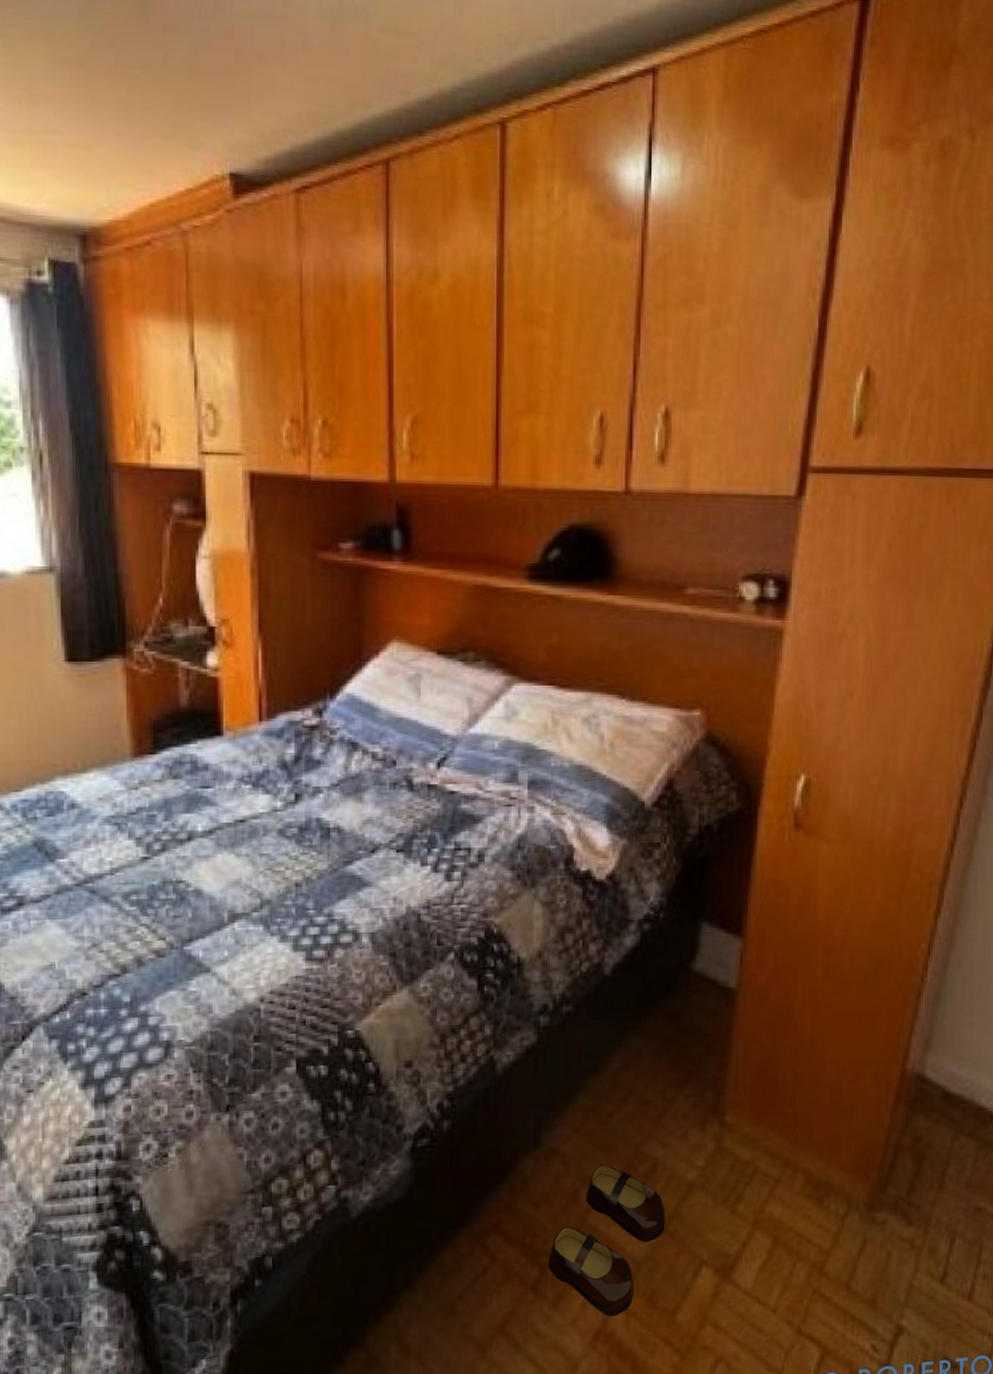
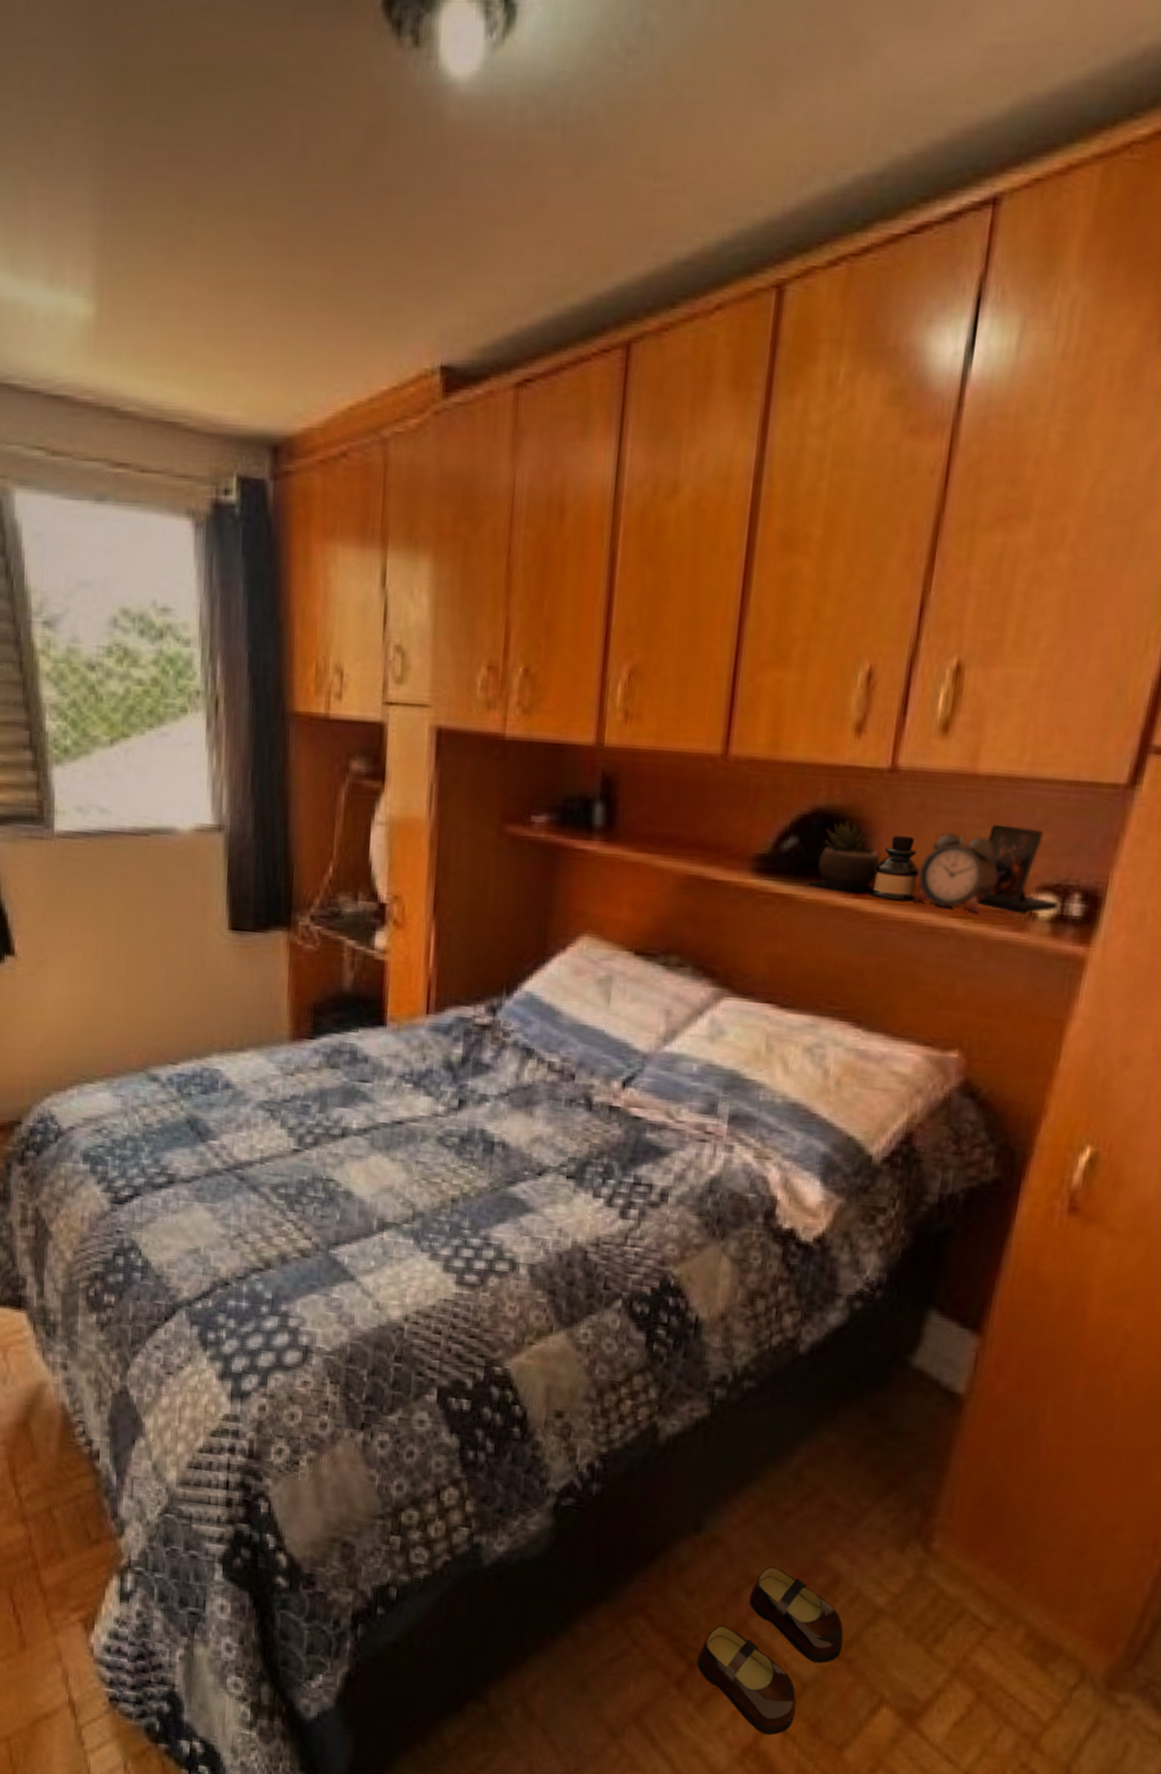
succulent plant: none [569,534,625,593] -> present [805,821,881,896]
ink bottle: none [620,543,656,594] -> present [870,835,921,902]
alarm clock: none [653,539,713,602] -> present [913,833,998,915]
photo frame: none [700,531,759,598] -> present [976,824,1058,914]

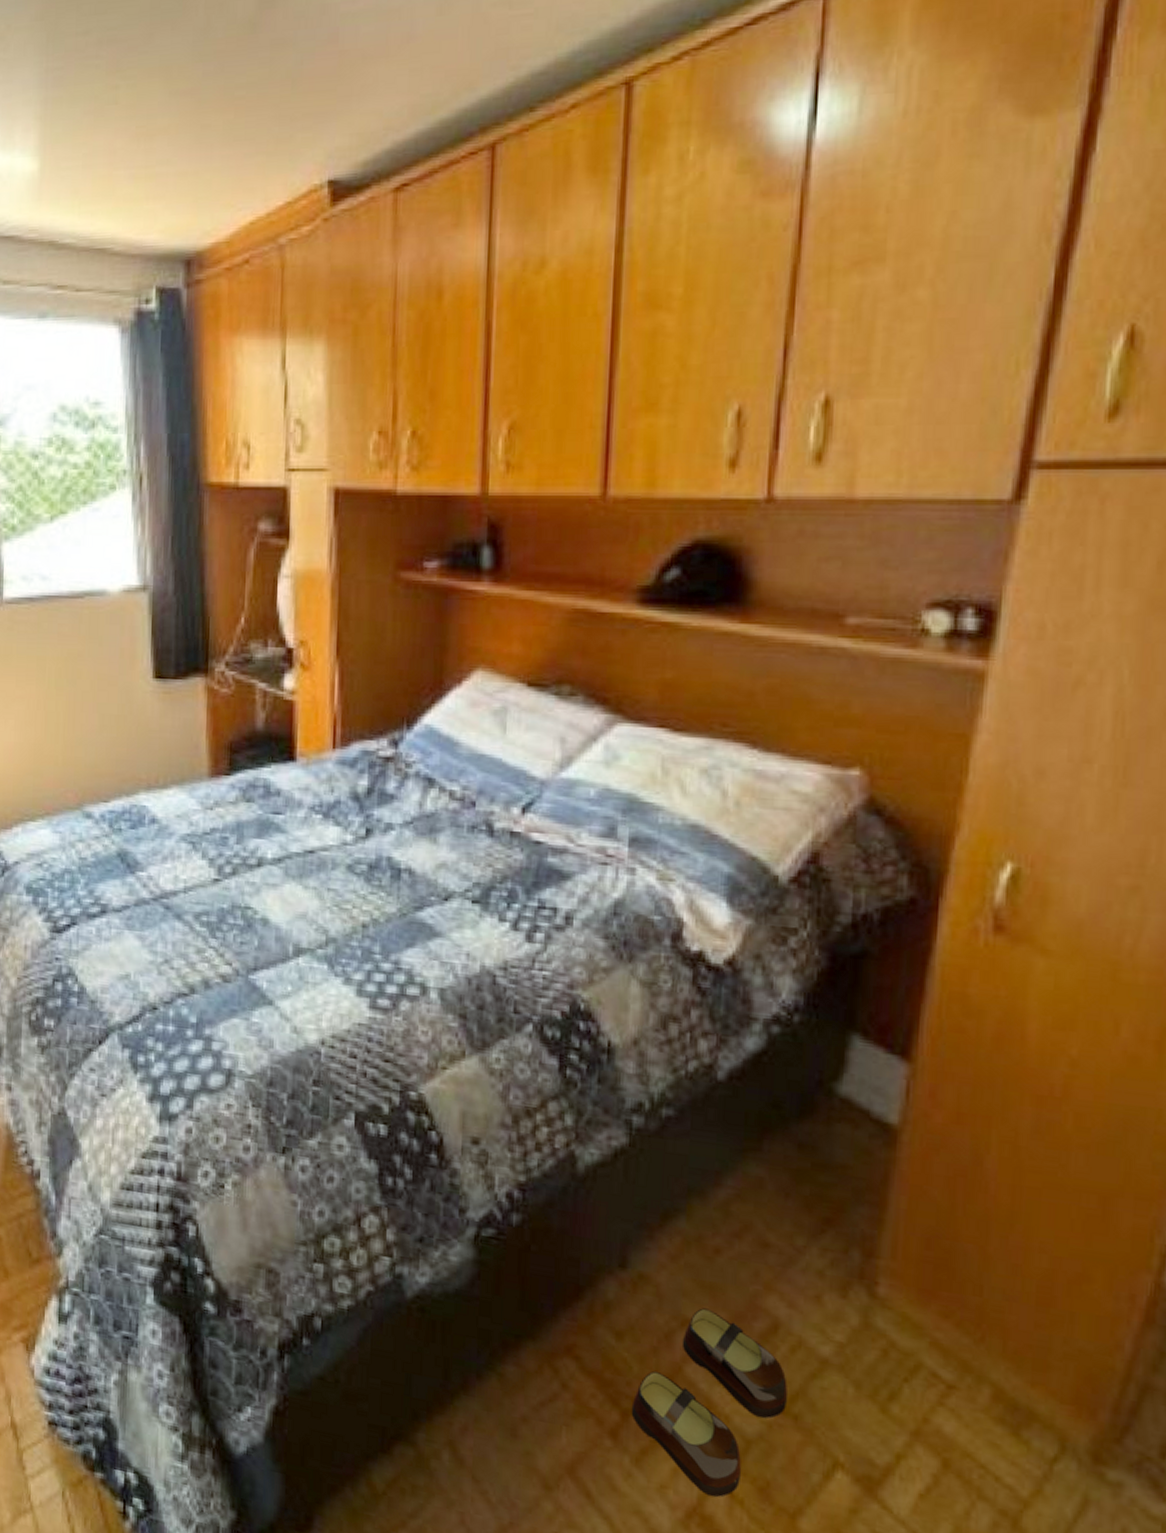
succulent plant: present [805,821,881,896] -> none [690,550,764,621]
ink bottle: present [870,835,921,902] -> none [755,561,805,624]
alarm clock: present [913,833,998,915] -> none [800,556,885,634]
photo frame: present [976,824,1058,914] -> none [865,546,951,630]

